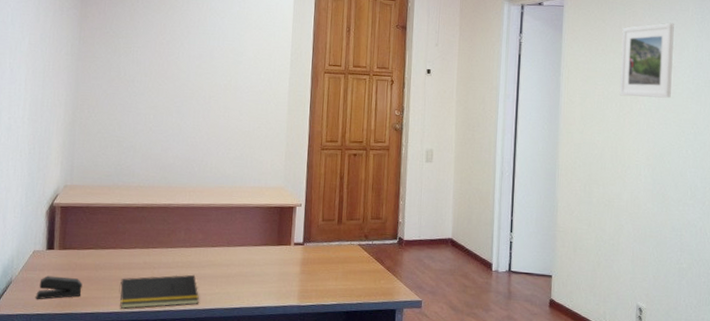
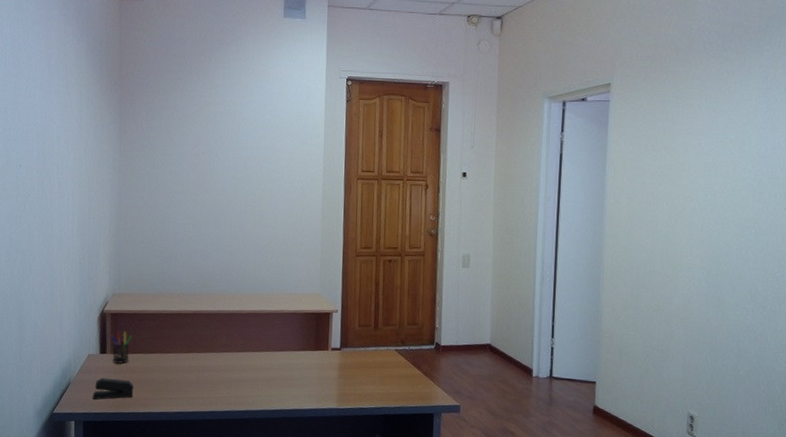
pen holder: none [58,226,83,261] -> present [109,331,132,365]
notepad: present [119,274,199,309] -> none [167,378,242,409]
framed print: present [619,22,674,98] -> none [670,114,734,196]

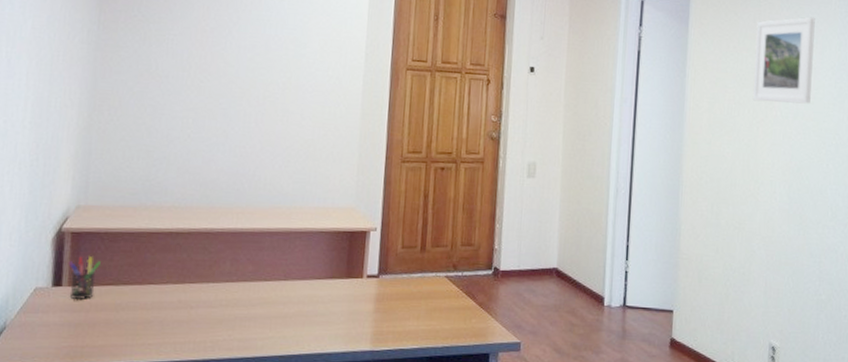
stapler: present [92,378,134,400] -> none [37,319,99,350]
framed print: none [670,114,734,196] -> present [752,17,815,104]

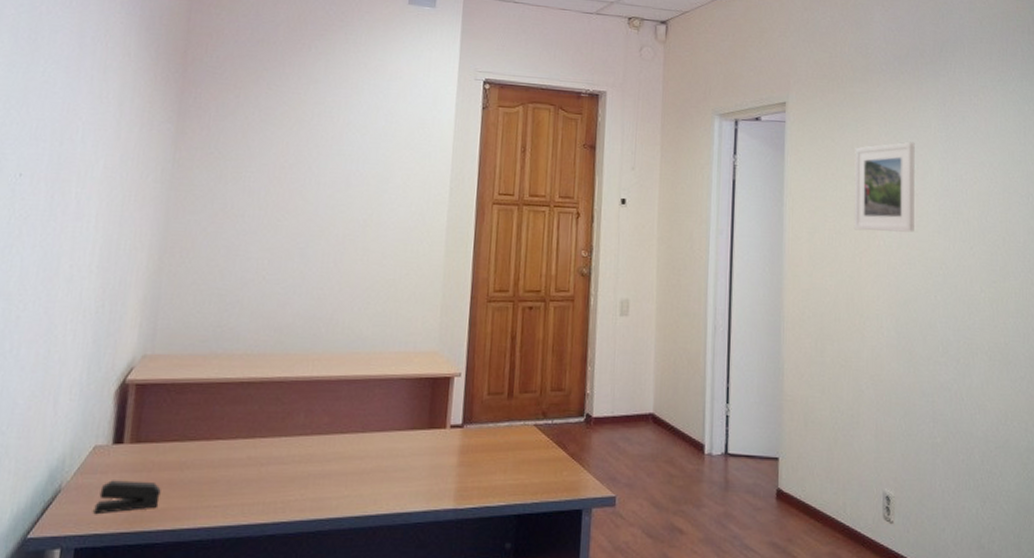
stapler: none [37,319,99,350] -> present [93,480,161,515]
pen holder: present [68,256,101,301] -> none [131,410,166,459]

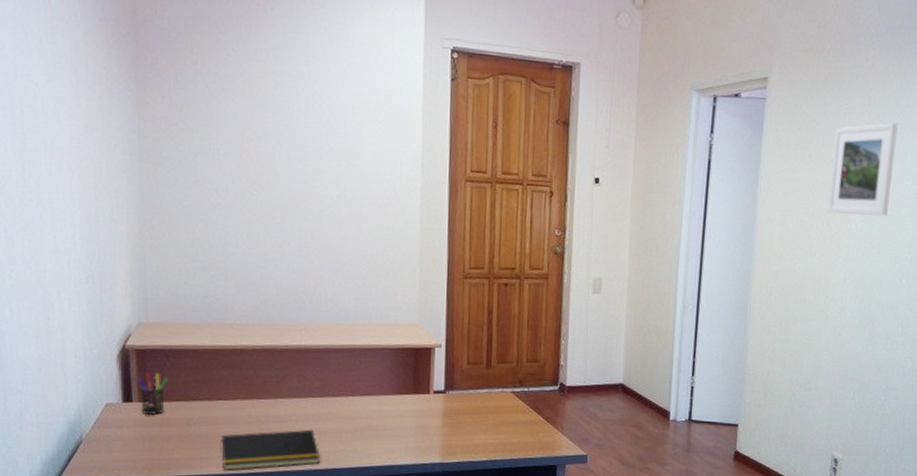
stapler: present [93,480,161,515] -> none [115,433,173,462]
pen holder: none [131,410,166,459] -> present [135,373,168,416]
notepad: none [211,472,322,522] -> present [220,429,320,470]

